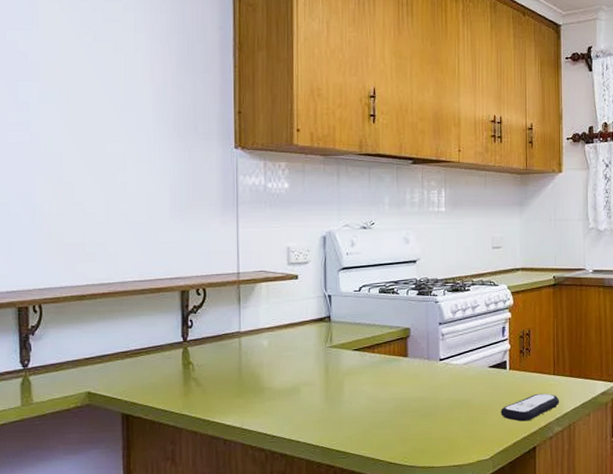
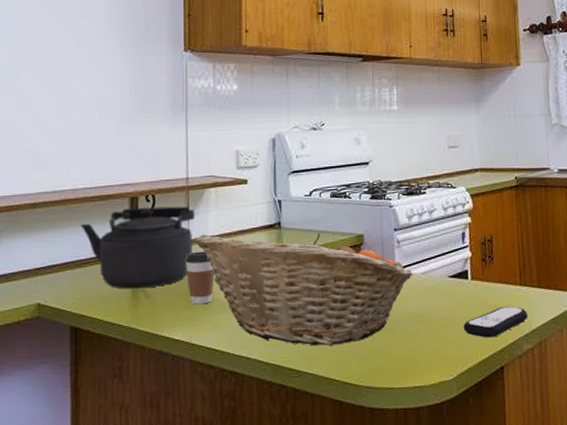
kettle: none [130,299,246,378] -> present [81,206,195,289]
coffee cup: none [236,343,265,393] -> present [185,251,214,305]
fruit basket: none [245,326,456,430] -> present [194,233,413,346]

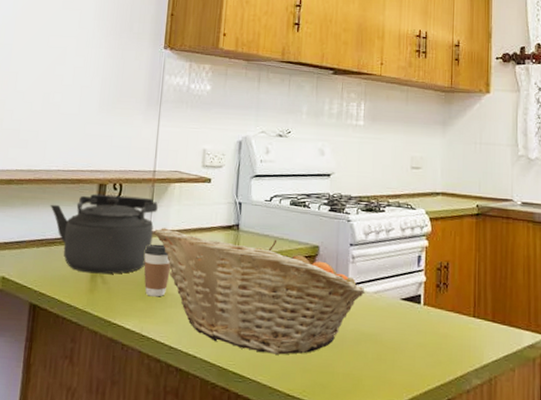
remote control: present [463,306,528,338] -> none [412,336,480,368]

